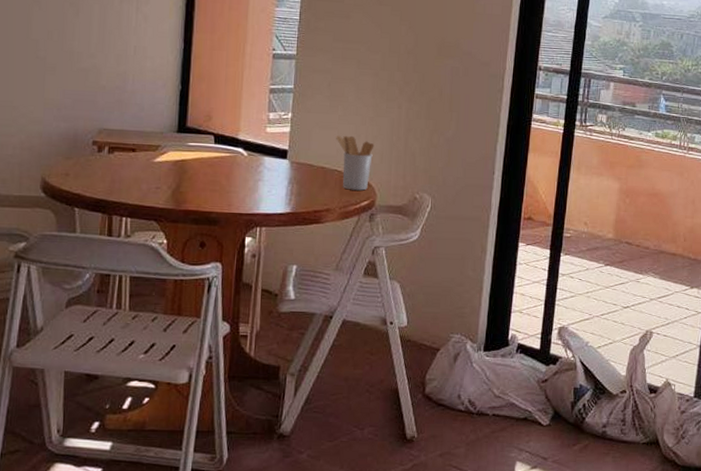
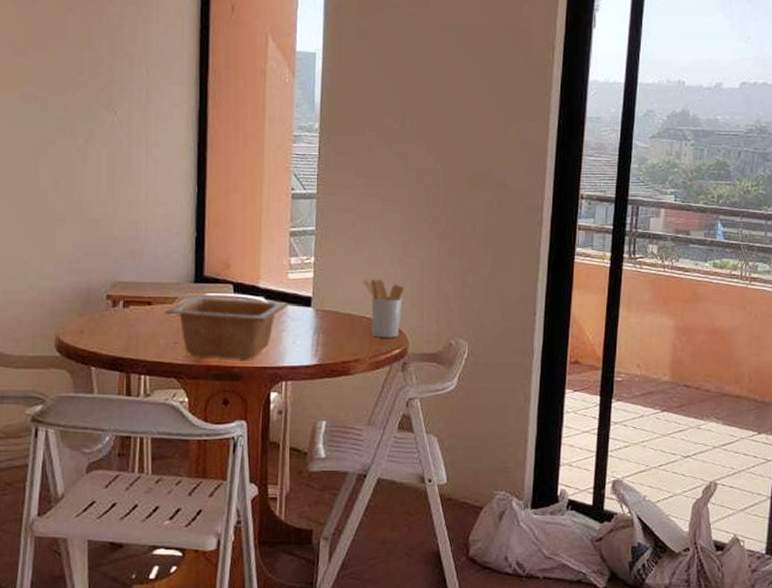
serving bowl: none [148,145,266,205] -> present [165,296,289,359]

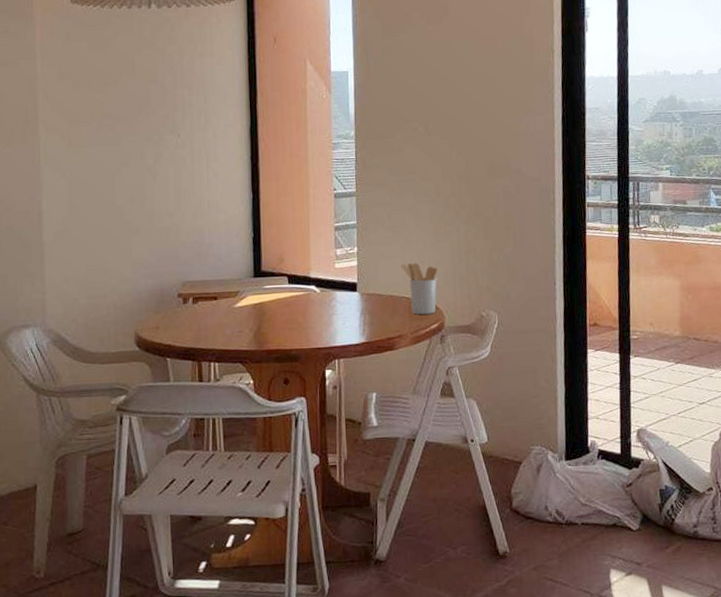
serving bowl: present [165,296,289,359] -> none [229,289,337,343]

